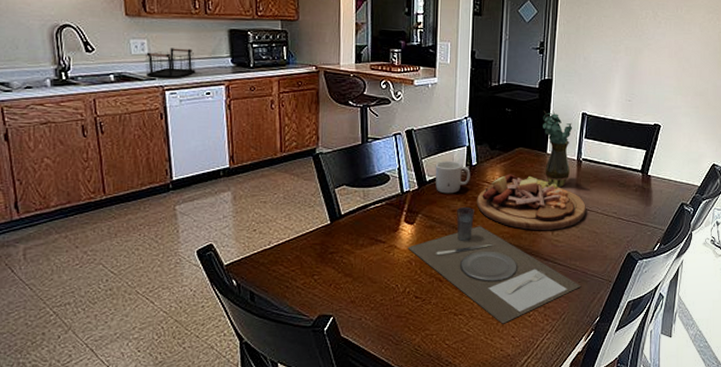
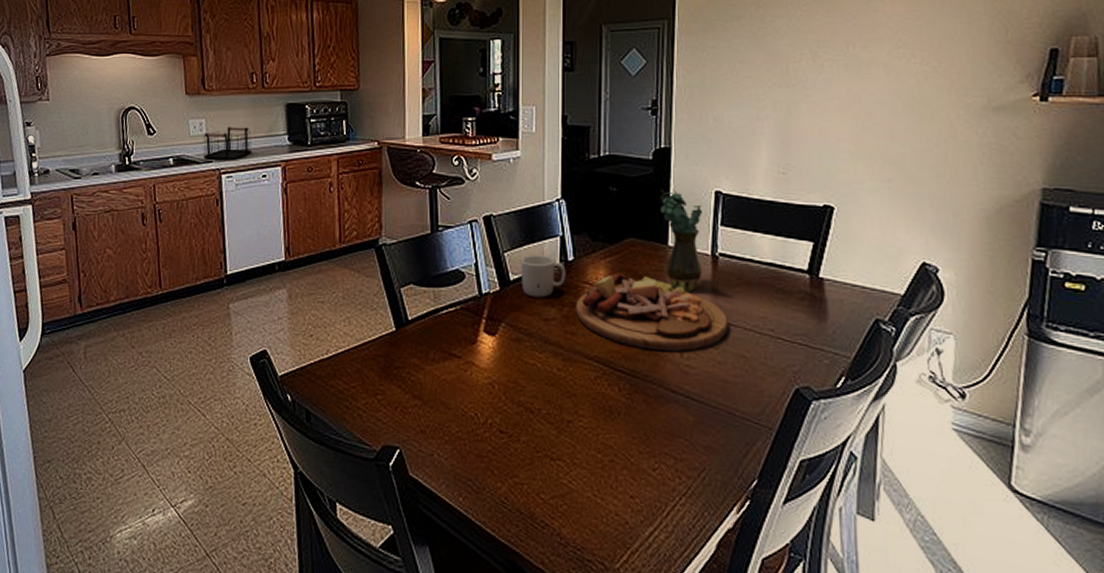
place setting: present [407,206,582,324] -> none [488,314,728,478]

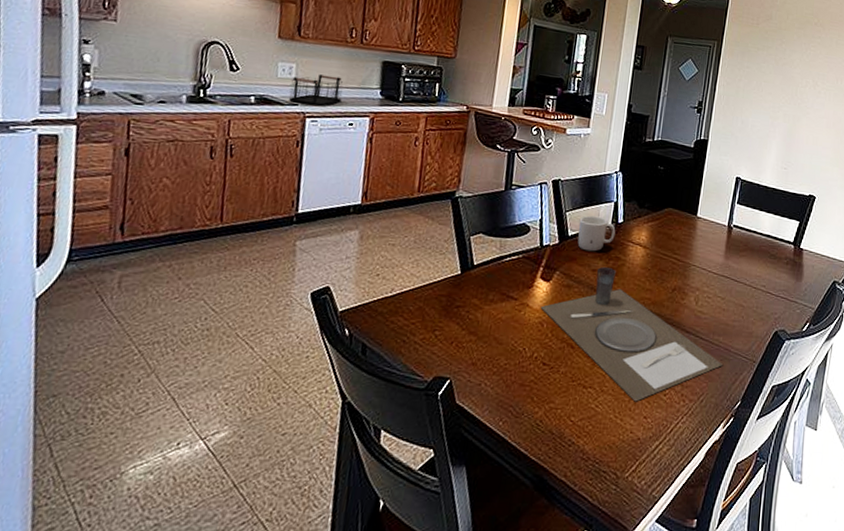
place setting: none [488,314,728,478] -> present [540,266,724,402]
food platter: present [576,273,728,351] -> none [619,235,734,300]
vase: present [660,189,703,292] -> none [693,172,726,253]

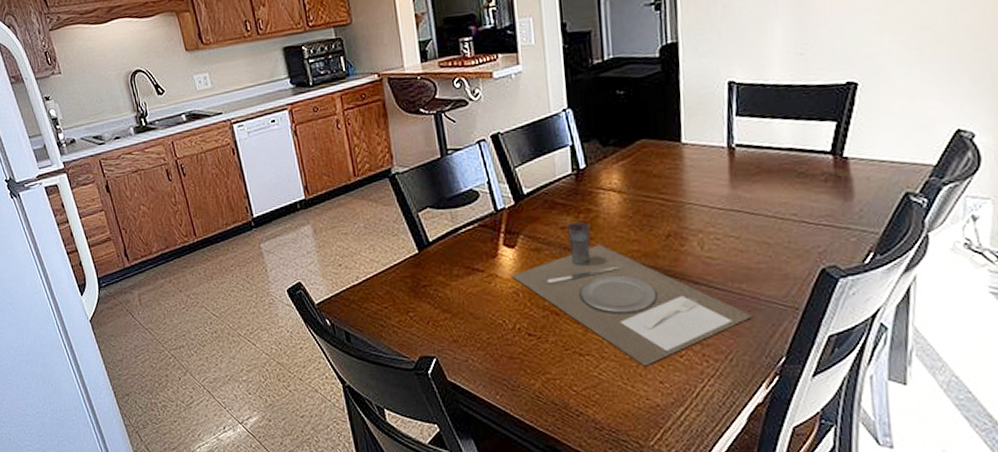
dish rack: present [289,74,343,107] -> none [209,75,258,112]
mug: present [577,215,616,252] -> none [532,166,580,208]

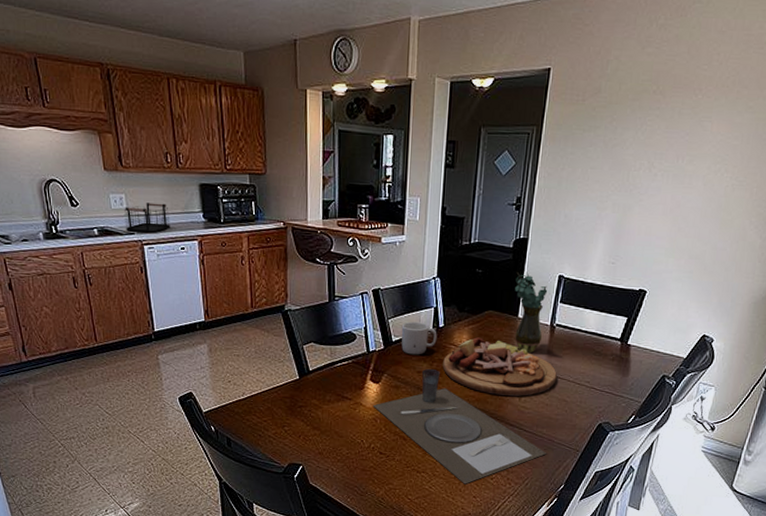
dish rack: none [209,75,258,112] -> present [123,202,170,234]
mug: none [532,166,580,208] -> present [401,321,437,355]
food platter: none [591,174,749,246] -> present [443,337,557,396]
vase: none [669,85,718,186] -> present [515,272,548,353]

